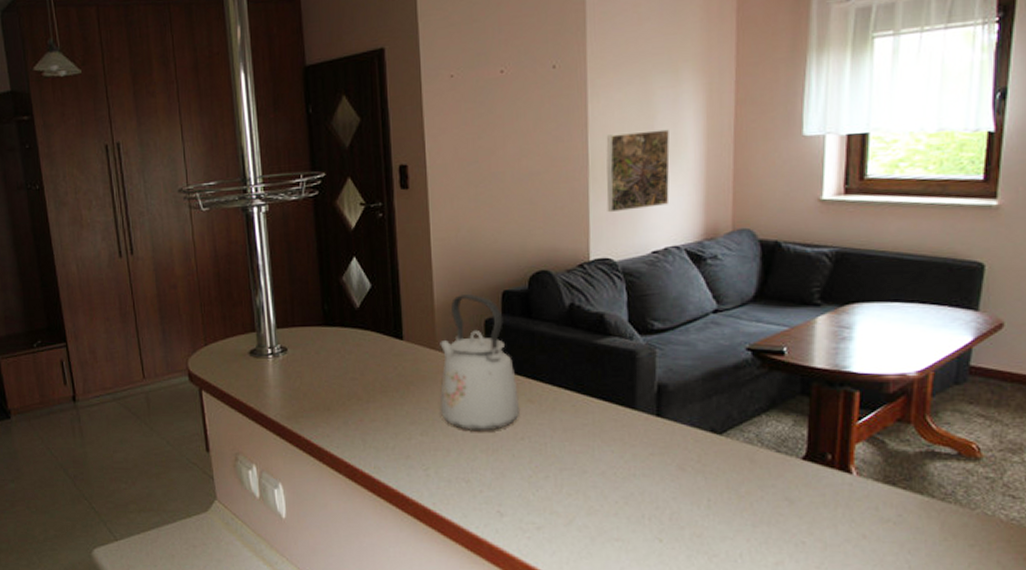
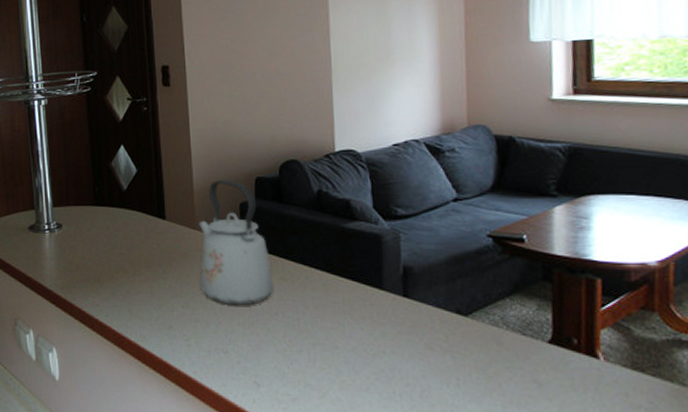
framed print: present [606,129,670,213] -> none [347,36,407,109]

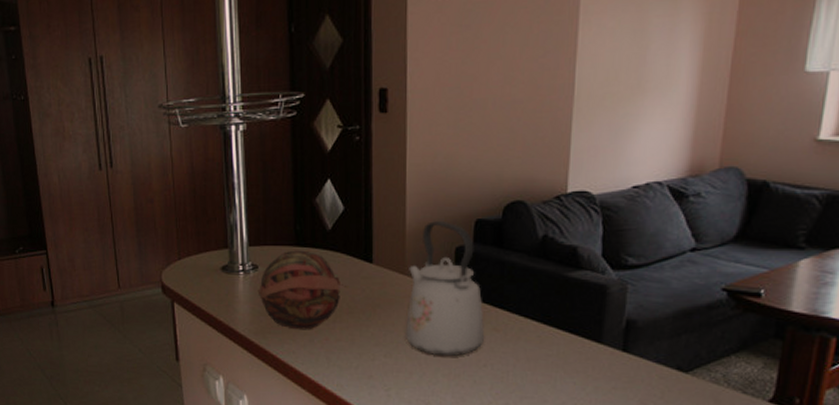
decorative ball: none [62,209,144,284] -> present [257,250,347,330]

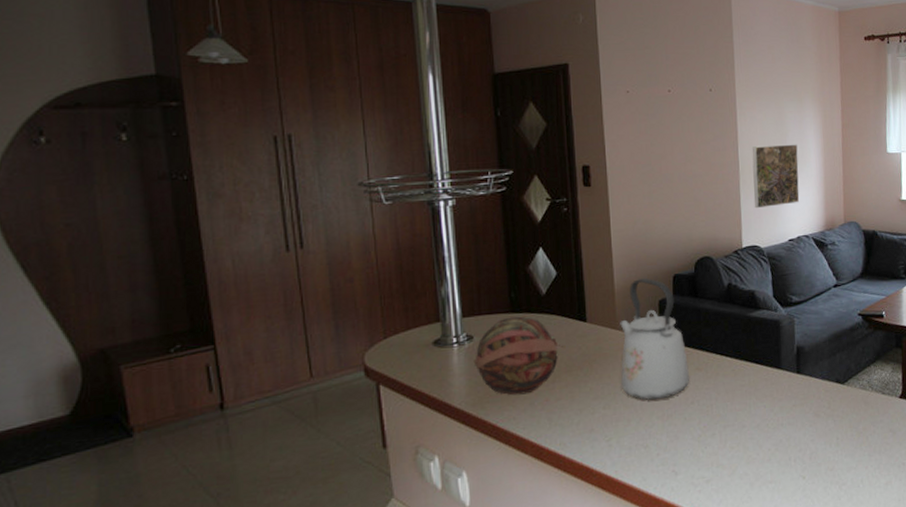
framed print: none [589,60,662,145] -> present [752,144,800,209]

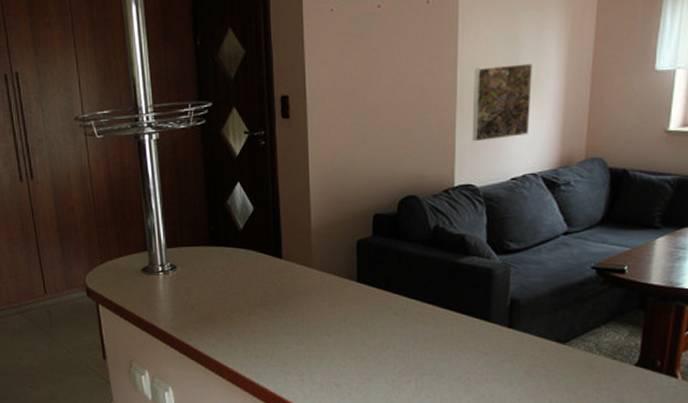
decorative ball: present [473,316,564,396] -> none [177,249,260,324]
kettle: present [618,278,689,401] -> none [314,217,386,341]

